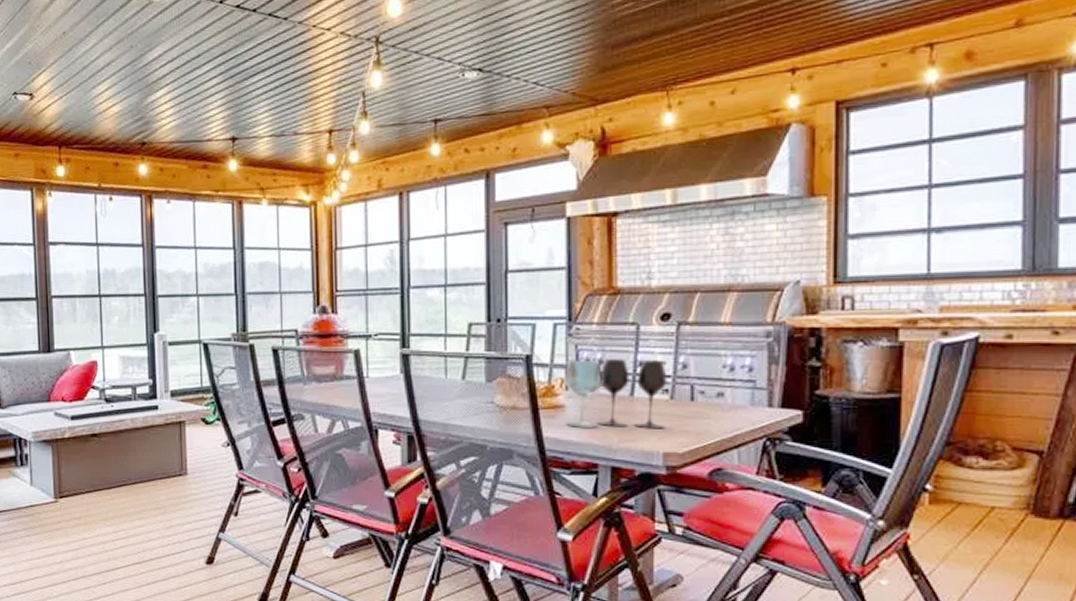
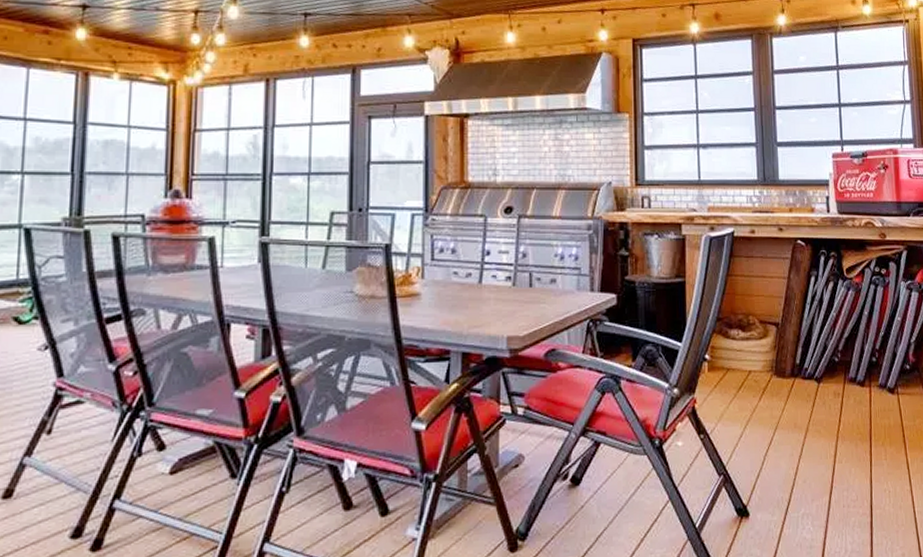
wine glass: present [564,359,604,427] -> none [420,249,456,315]
wine glass: present [597,357,668,429] -> none [450,247,510,314]

